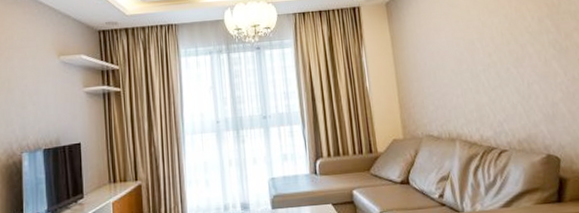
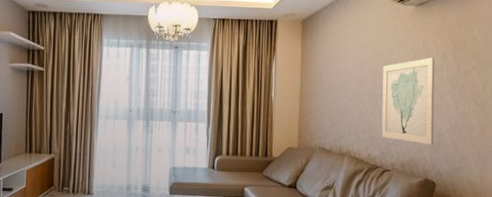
wall art: none [478,24,549,117] -> present [381,57,435,145]

